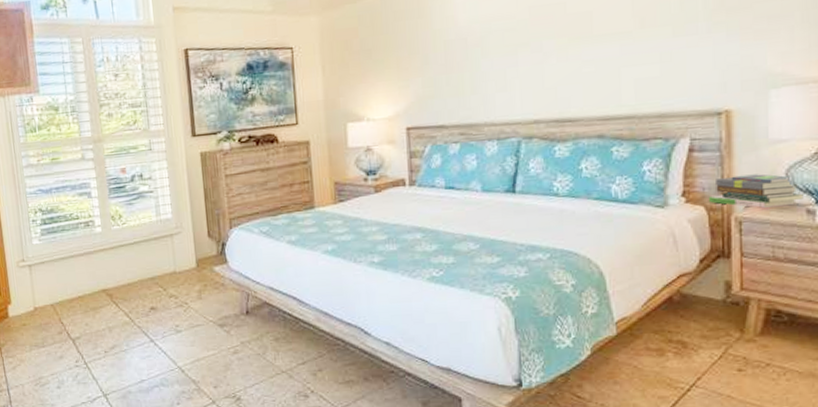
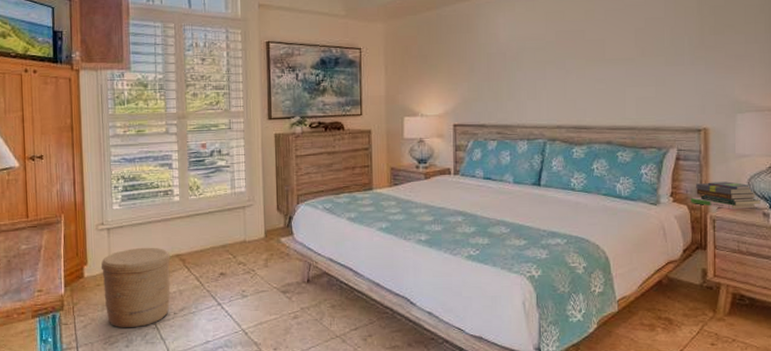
woven basket: none [25,283,100,369] -> present [100,247,171,329]

